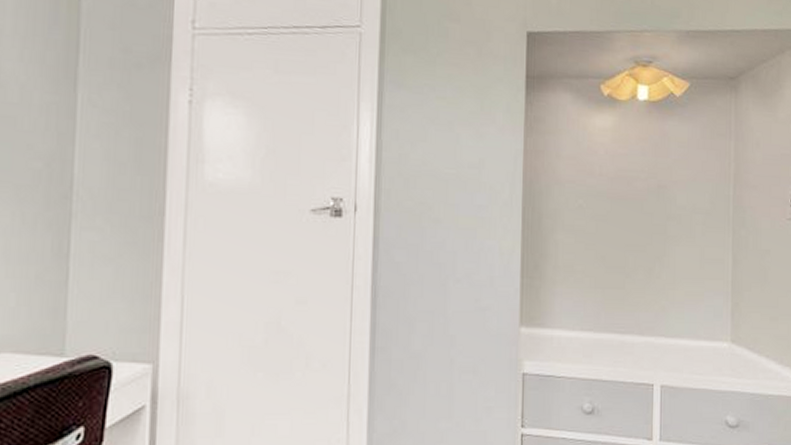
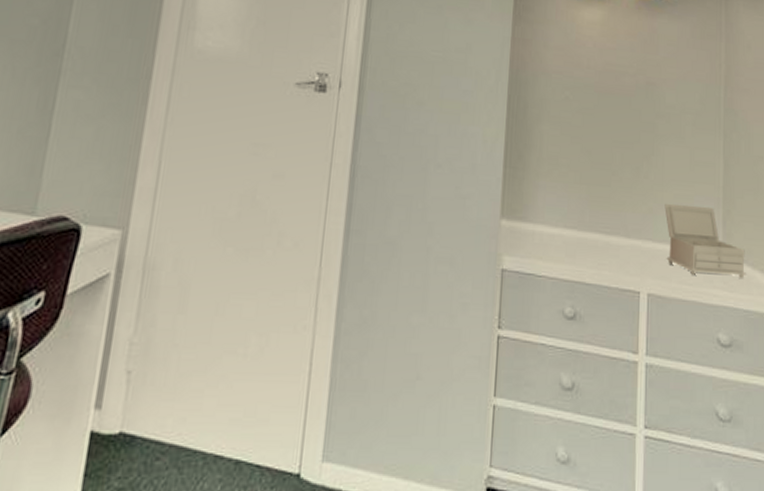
jewelry box: none [676,300,753,365] -> present [664,203,746,278]

